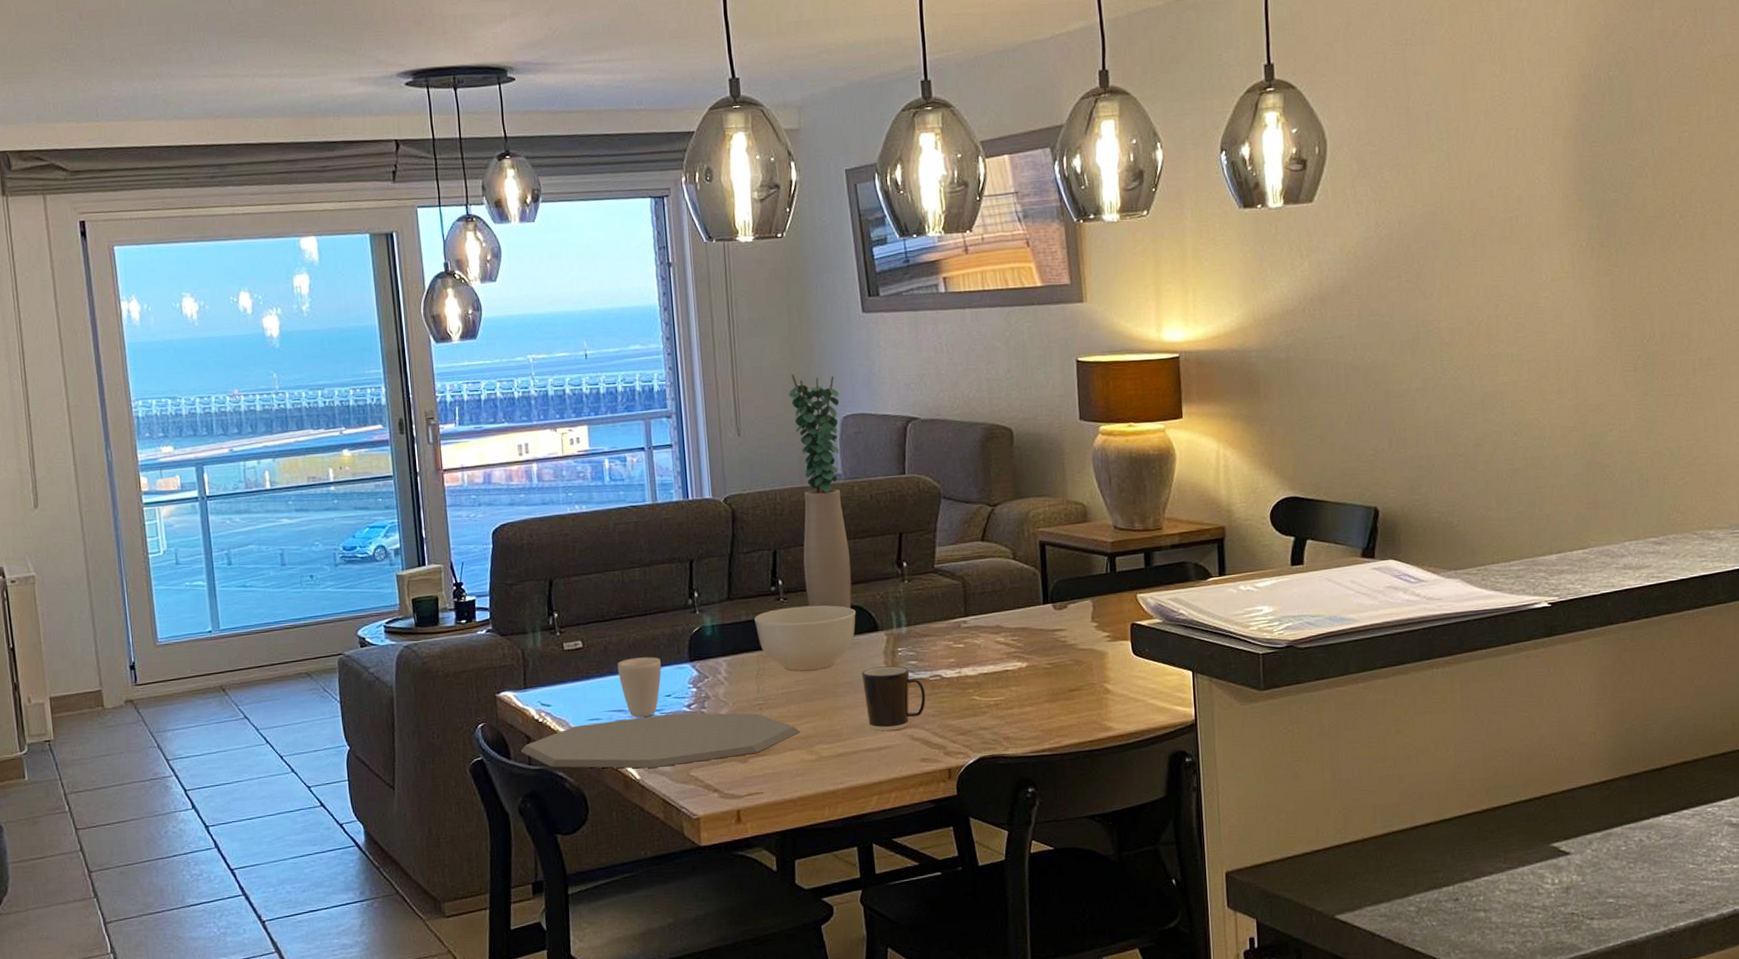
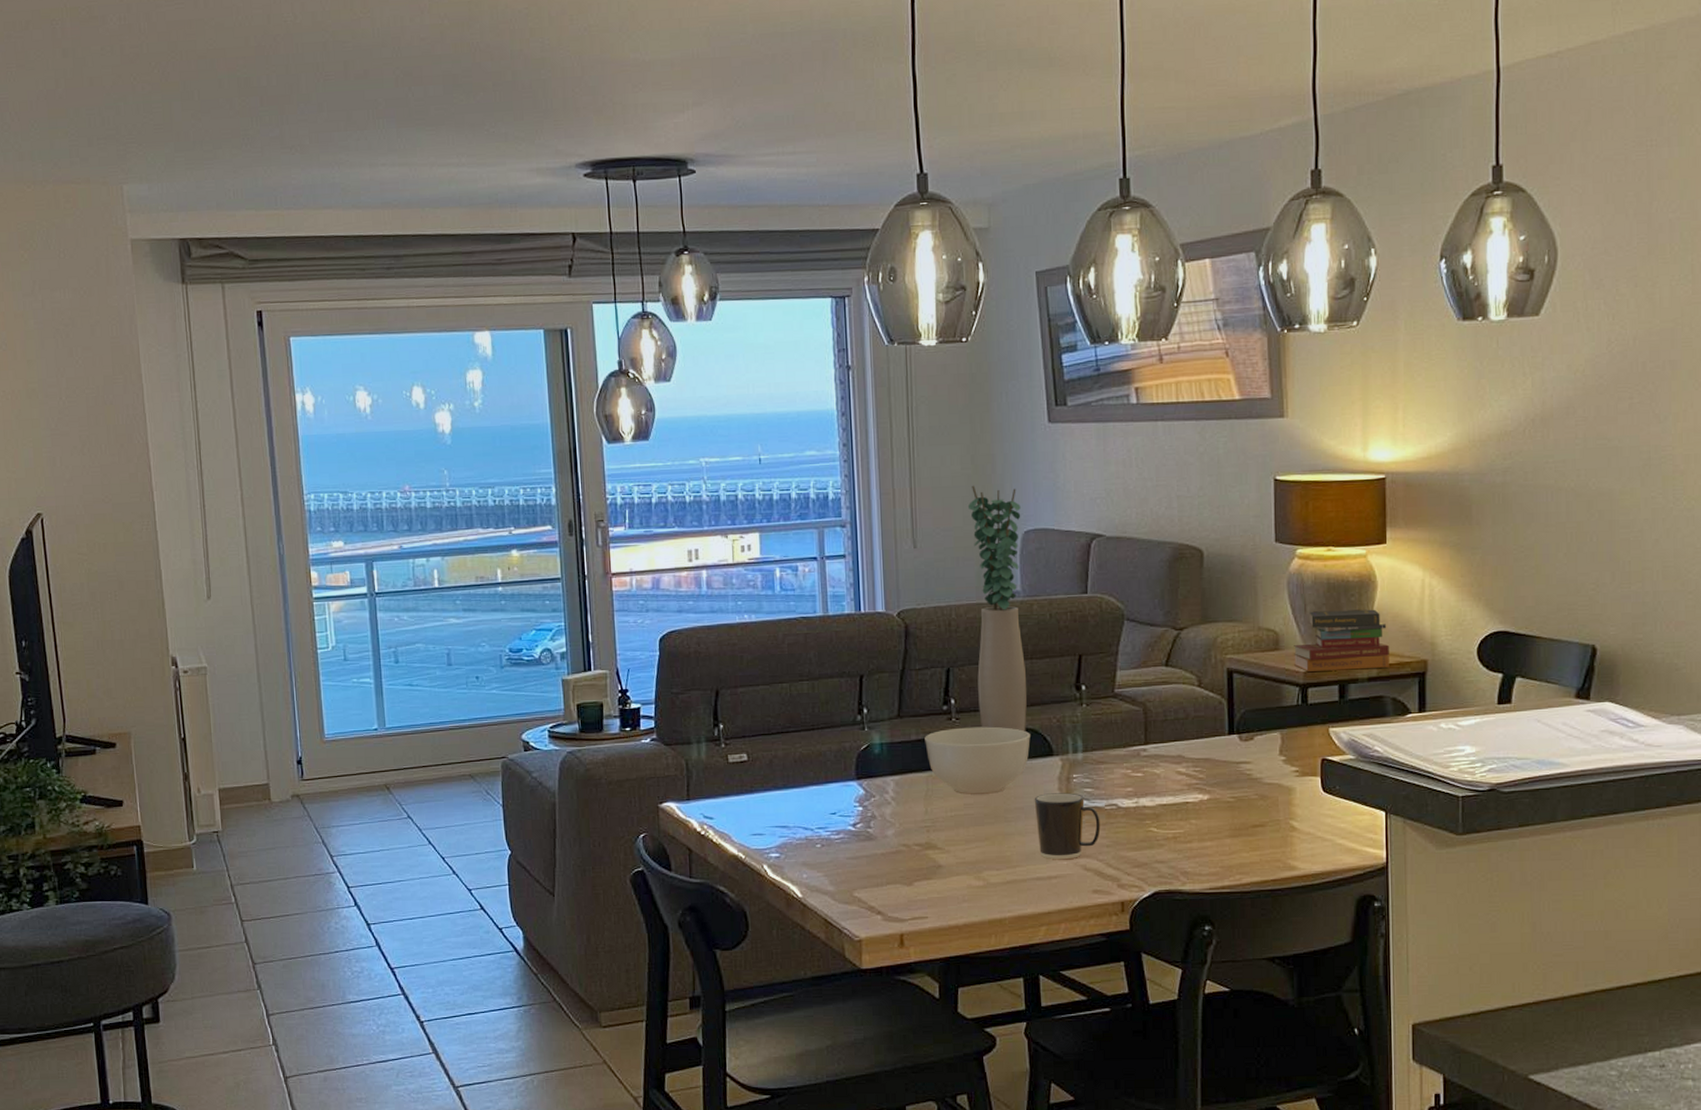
placemat: present [520,713,800,769] -> none [681,832,968,887]
cup: present [617,657,662,718] -> none [782,773,827,835]
books: none [1101,480,1190,541] -> present [1294,609,1389,671]

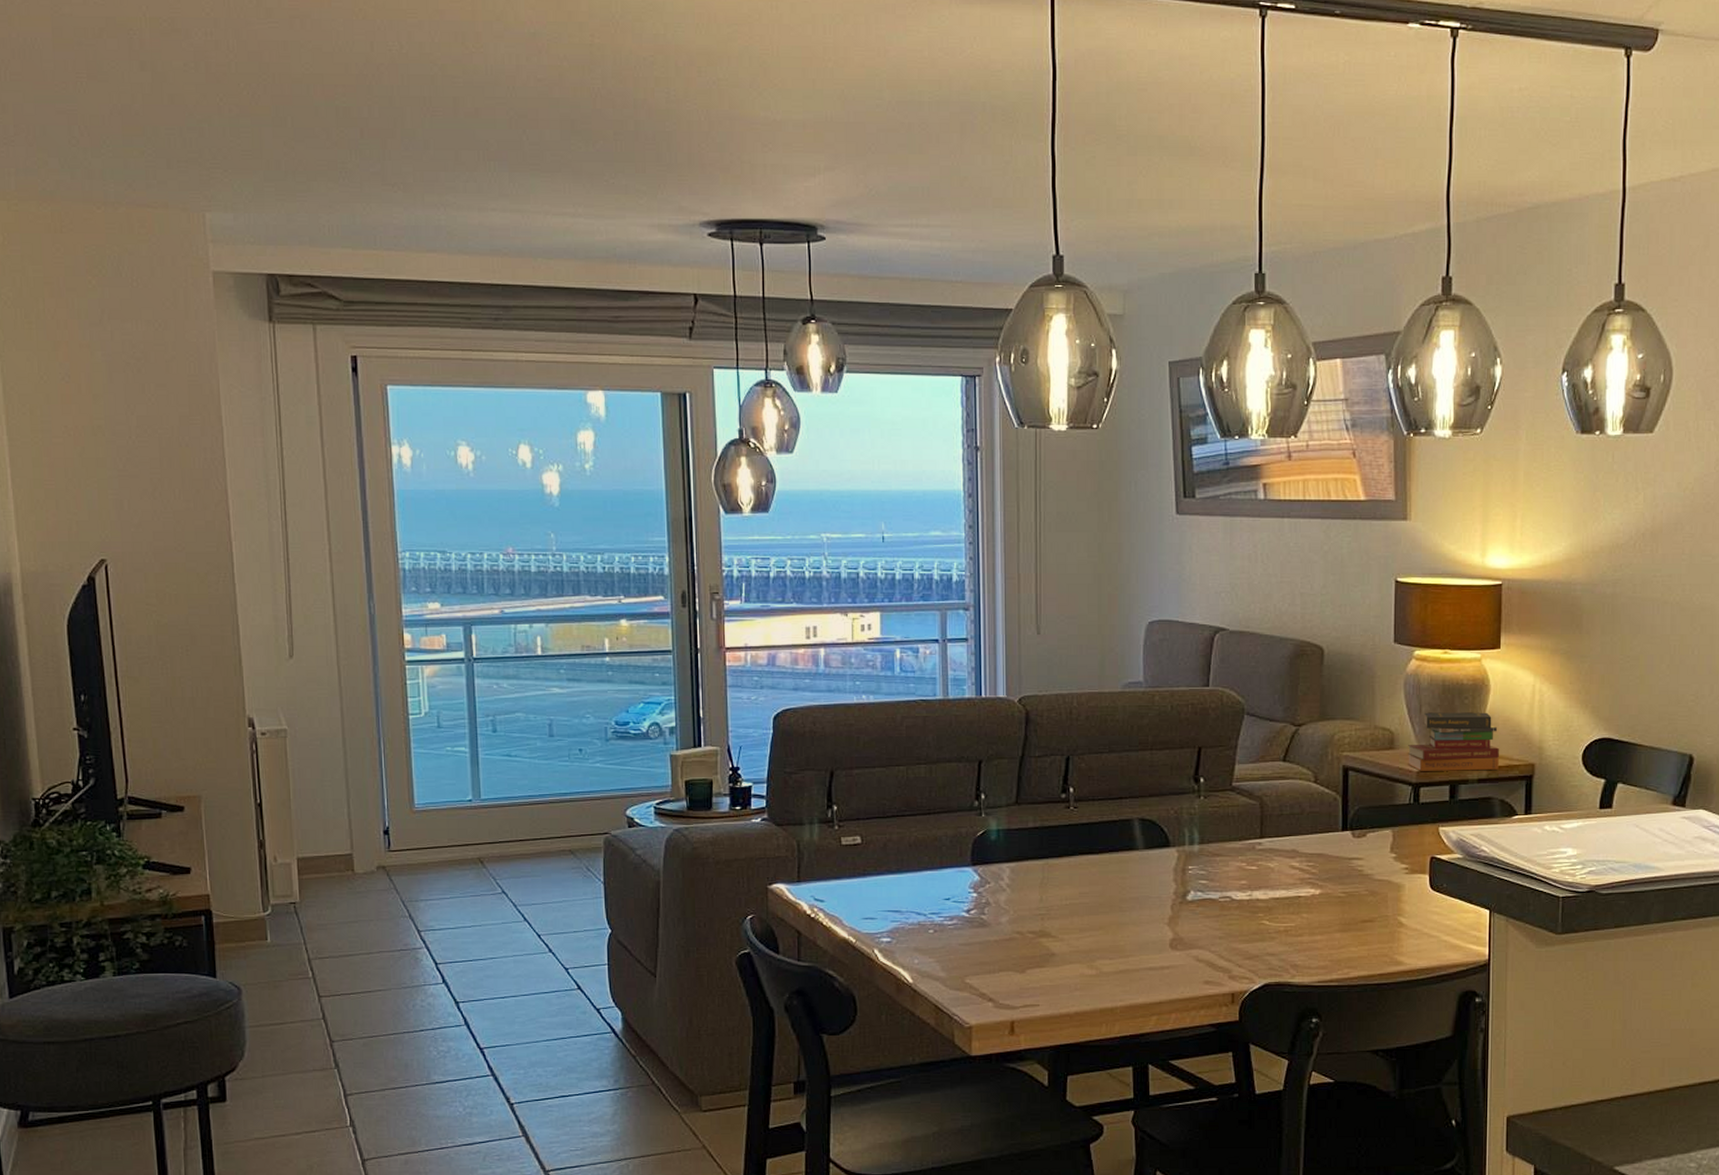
bowl: present [925,726,1030,795] -> none [1042,816,1148,883]
vase: present [967,485,1028,732] -> none [1093,573,1146,822]
mug: present [1034,793,1101,860] -> none [1149,884,1214,951]

